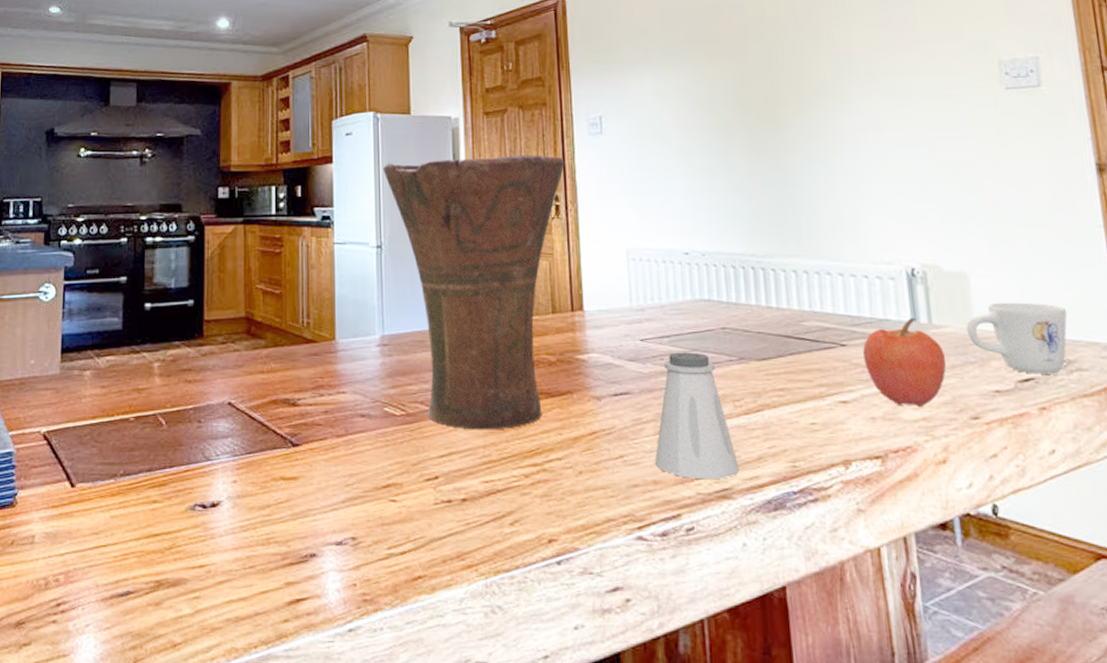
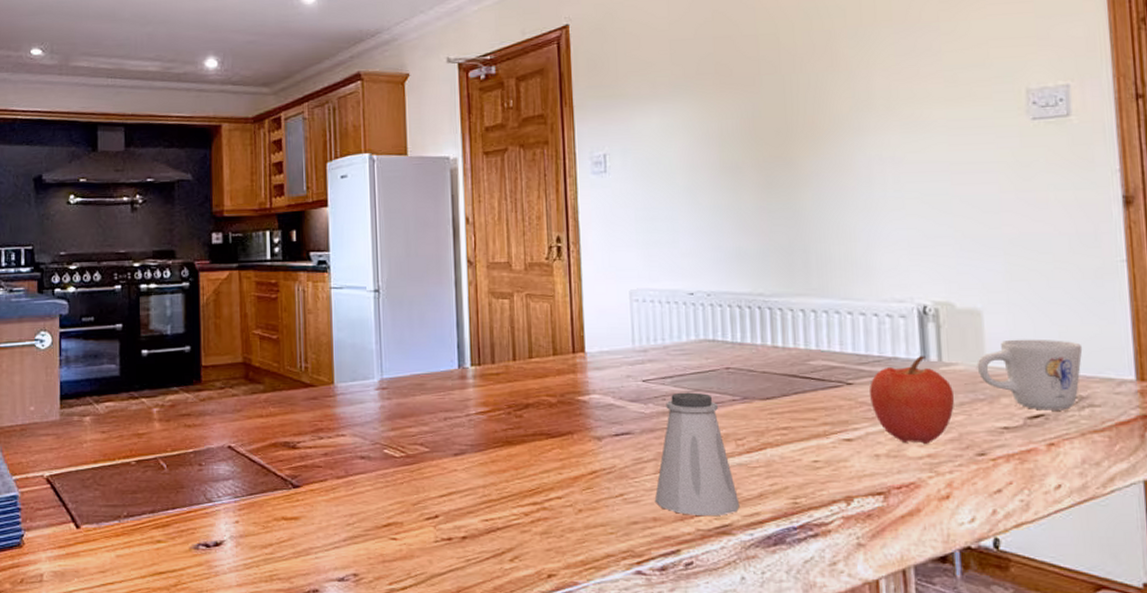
vase: present [382,155,565,430] -> none [379,195,567,471]

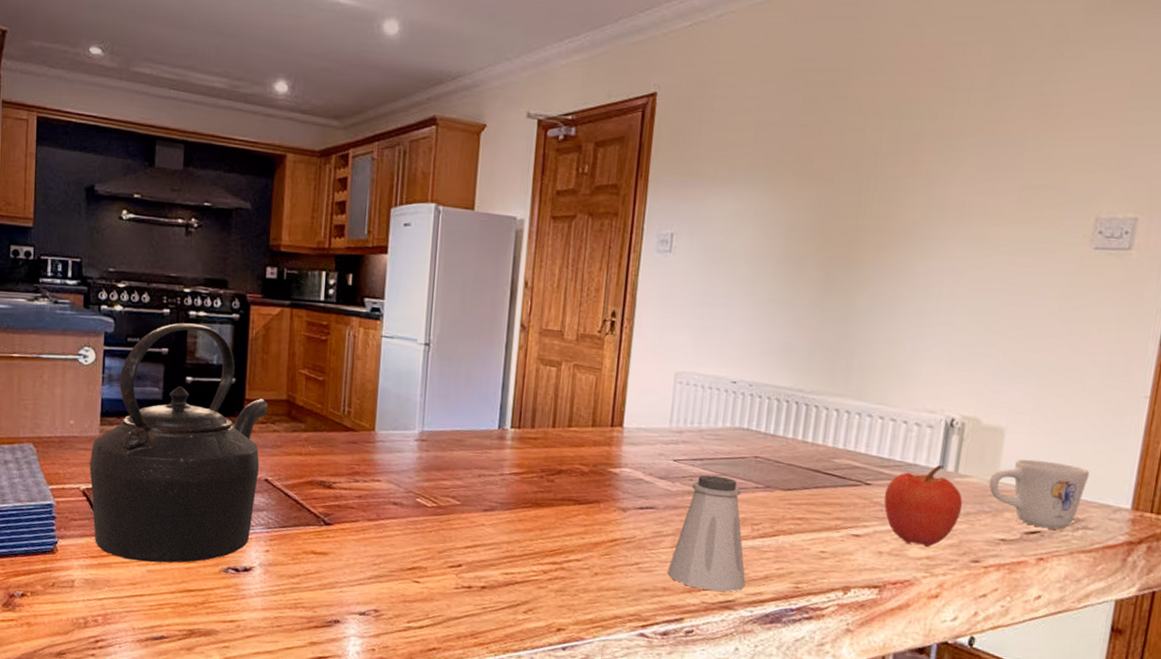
kettle: none [52,296,225,547] -> present [89,323,269,563]

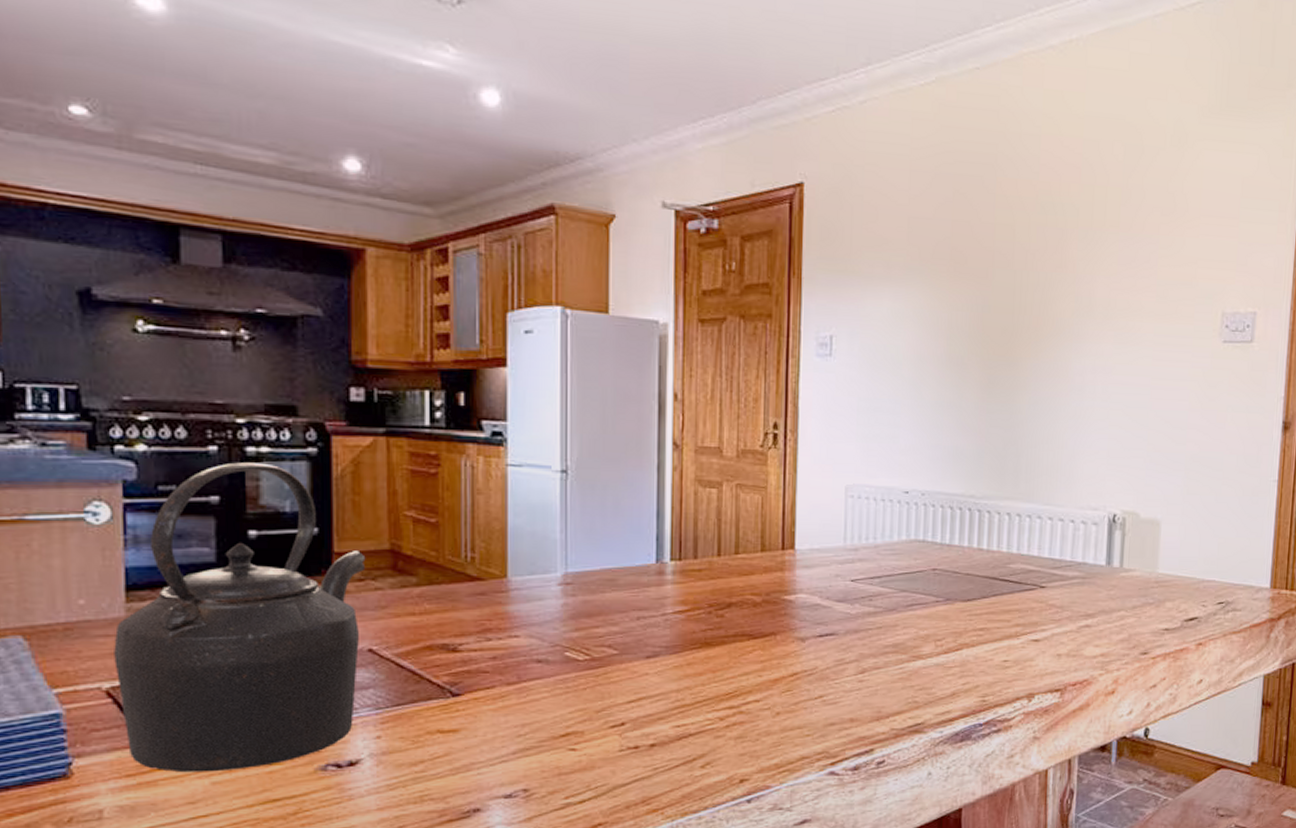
saltshaker: present [667,475,746,592] -> none [853,593,933,716]
apple: present [884,465,963,547] -> none [1059,562,1129,644]
mug: present [988,459,1090,530] -> none [1150,548,1235,614]

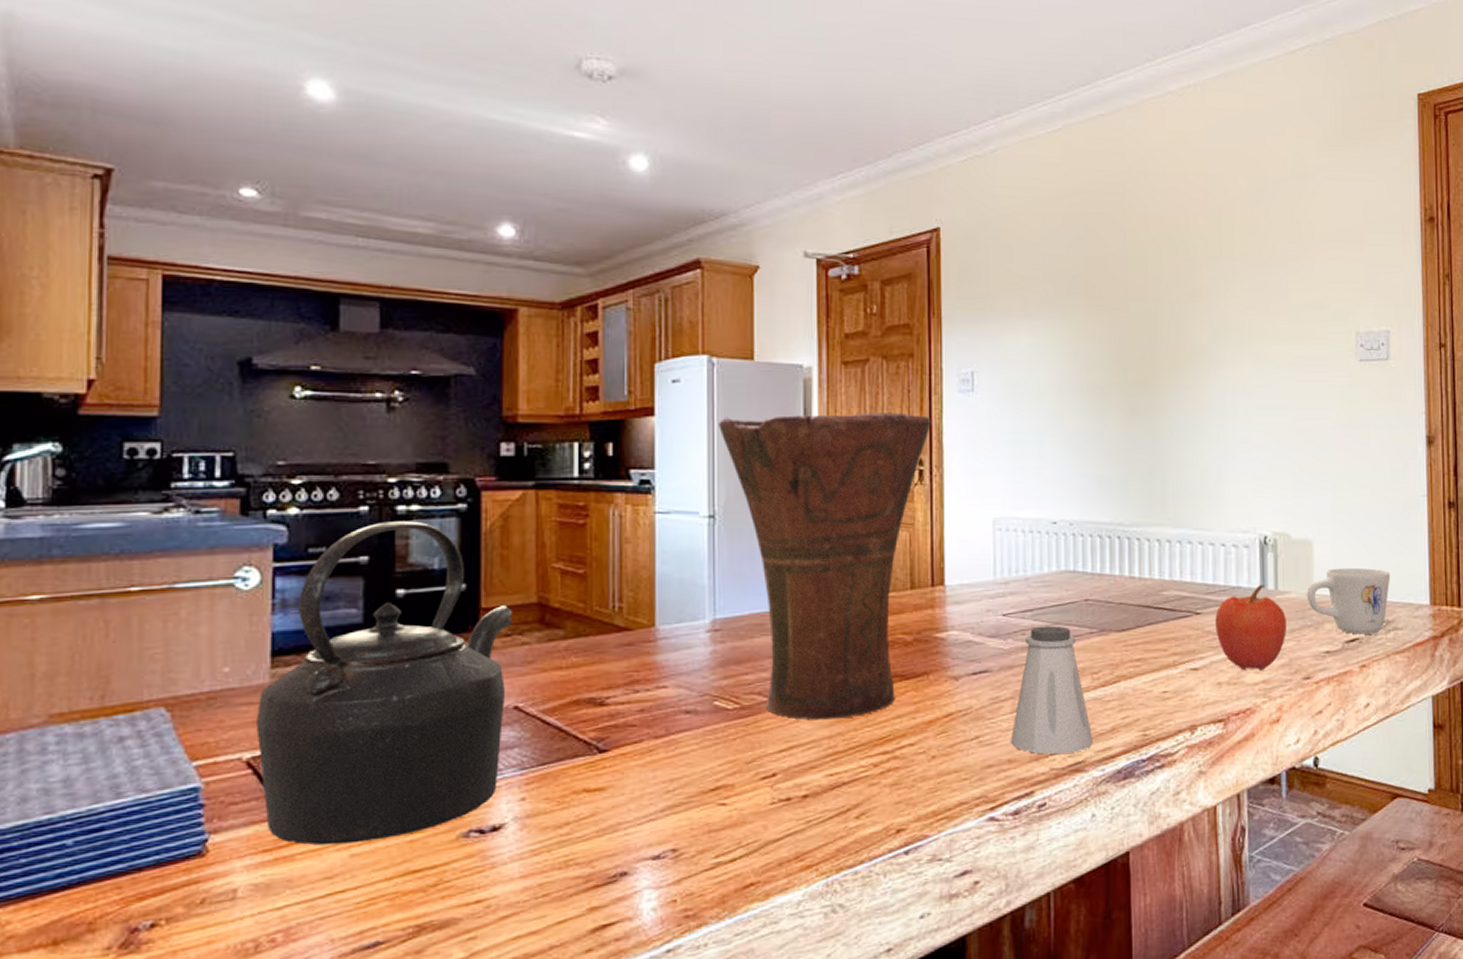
vase: none [571,371,787,674] -> present [717,412,931,720]
saltshaker: none [853,593,933,716] -> present [1010,626,1093,755]
apple: none [1059,562,1129,644] -> present [1215,585,1287,670]
mug: none [1150,548,1235,614] -> present [1306,567,1391,635]

